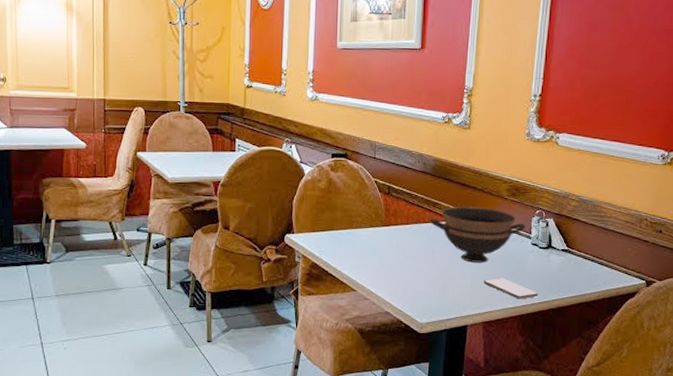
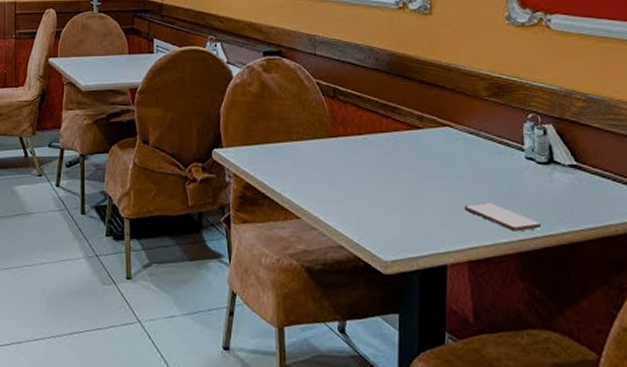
bowl: present [429,206,526,263] -> none [387,110,516,183]

